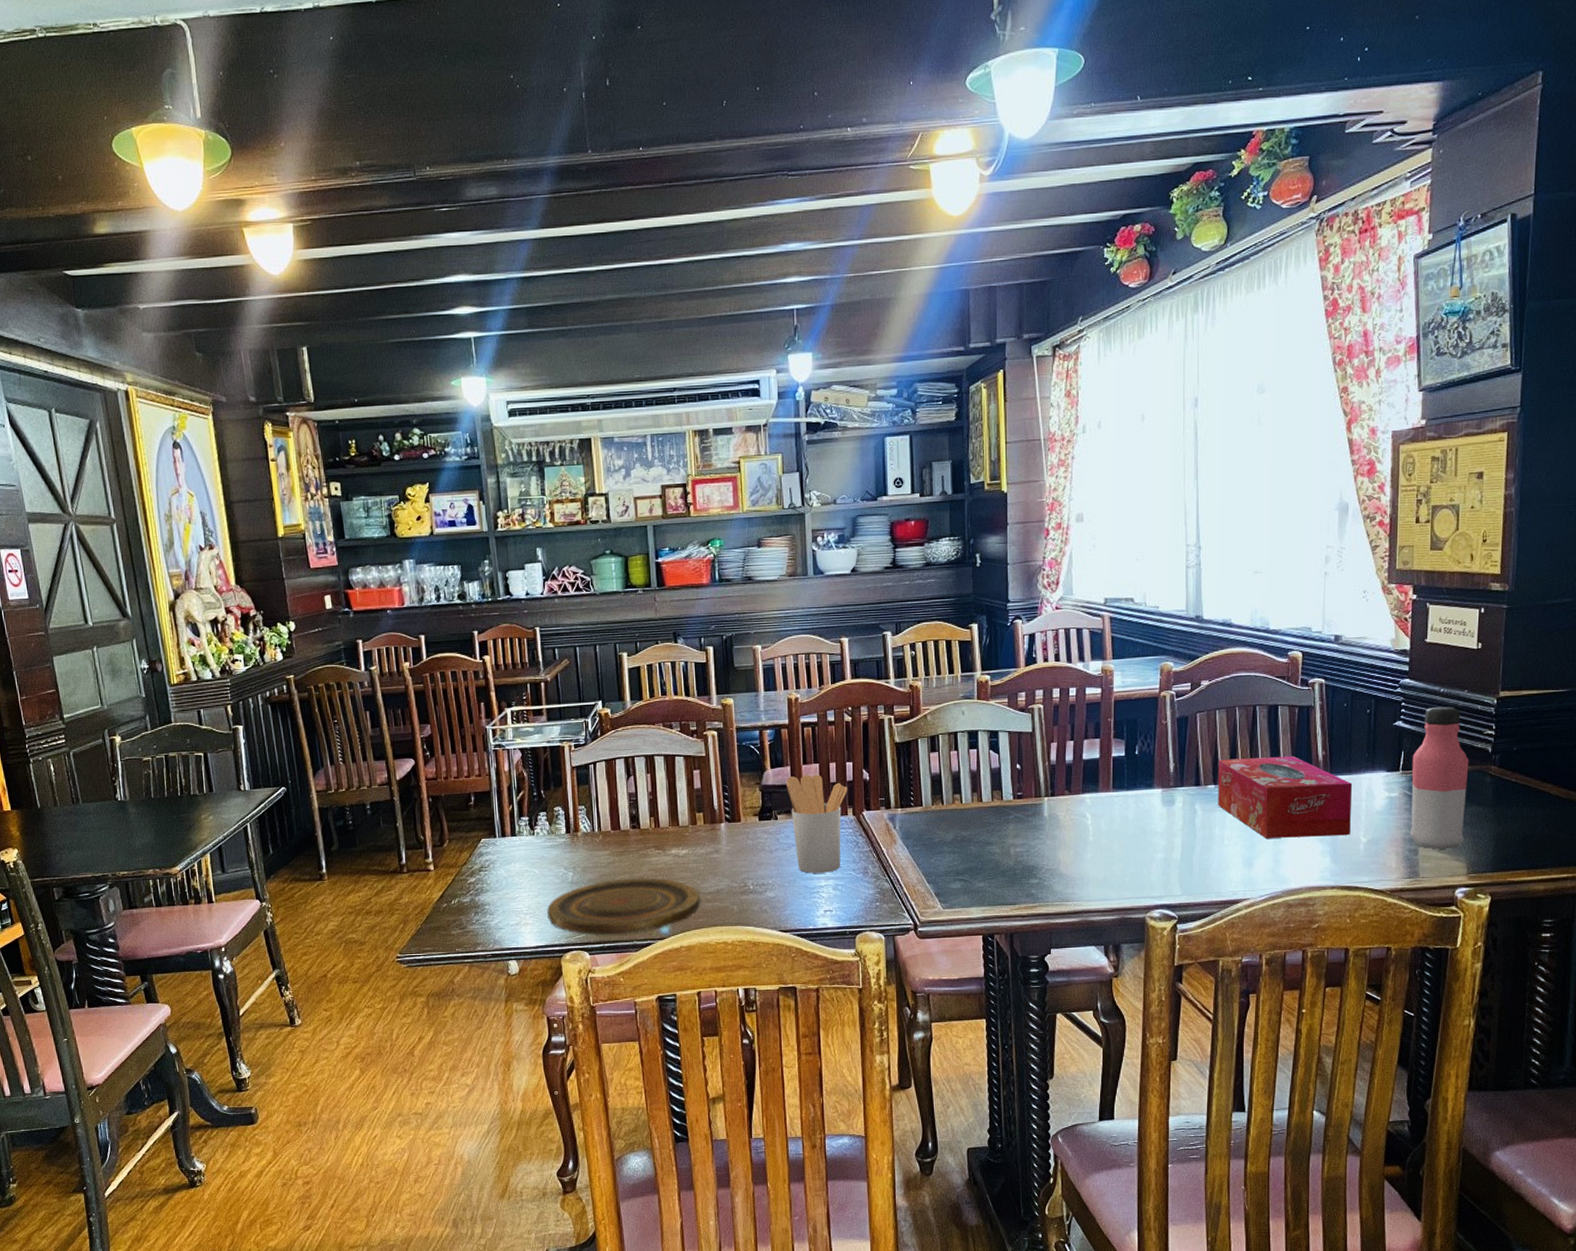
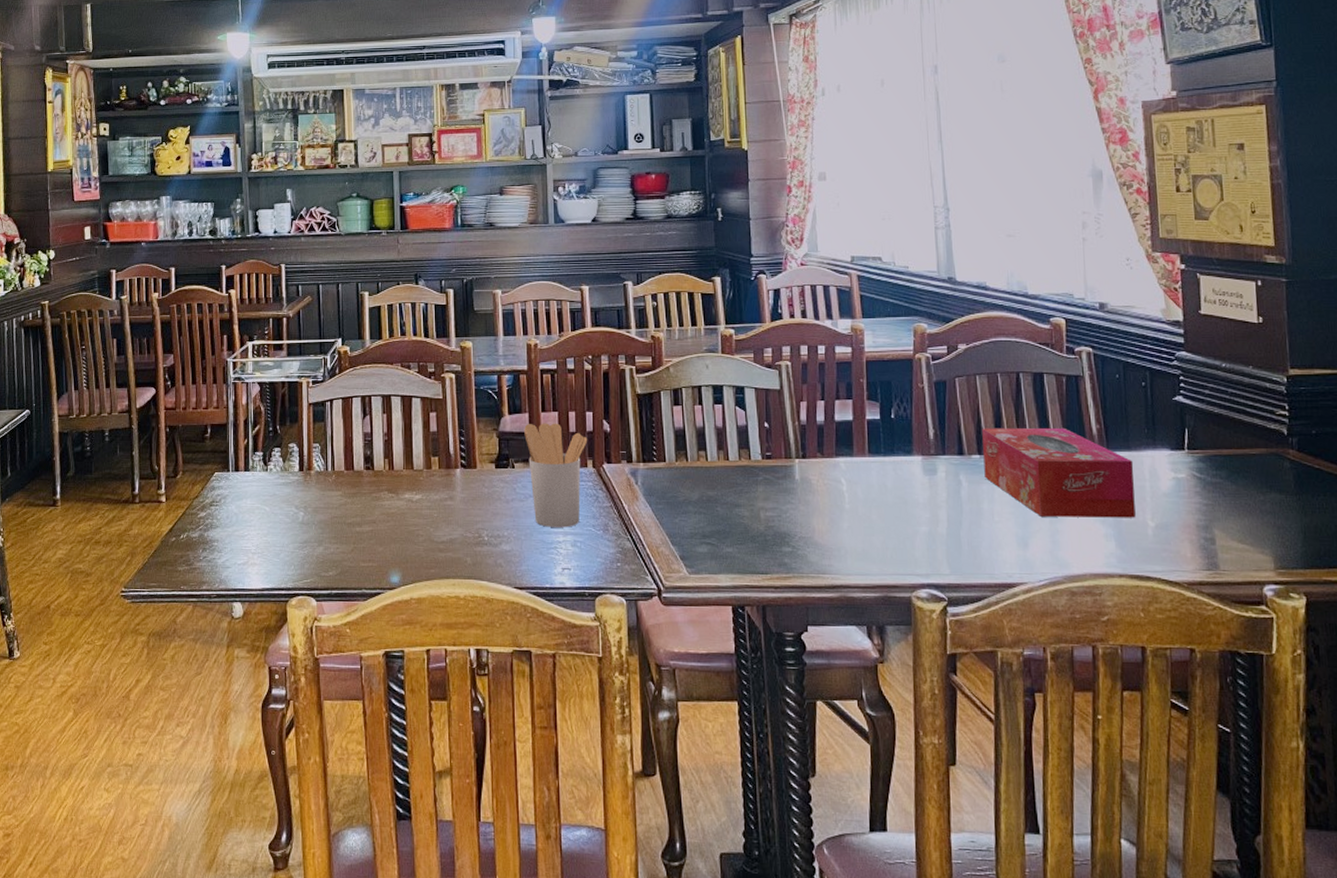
plate: present [547,878,701,935] -> none [276,522,433,581]
water bottle: present [1410,706,1469,849] -> none [1197,382,1267,540]

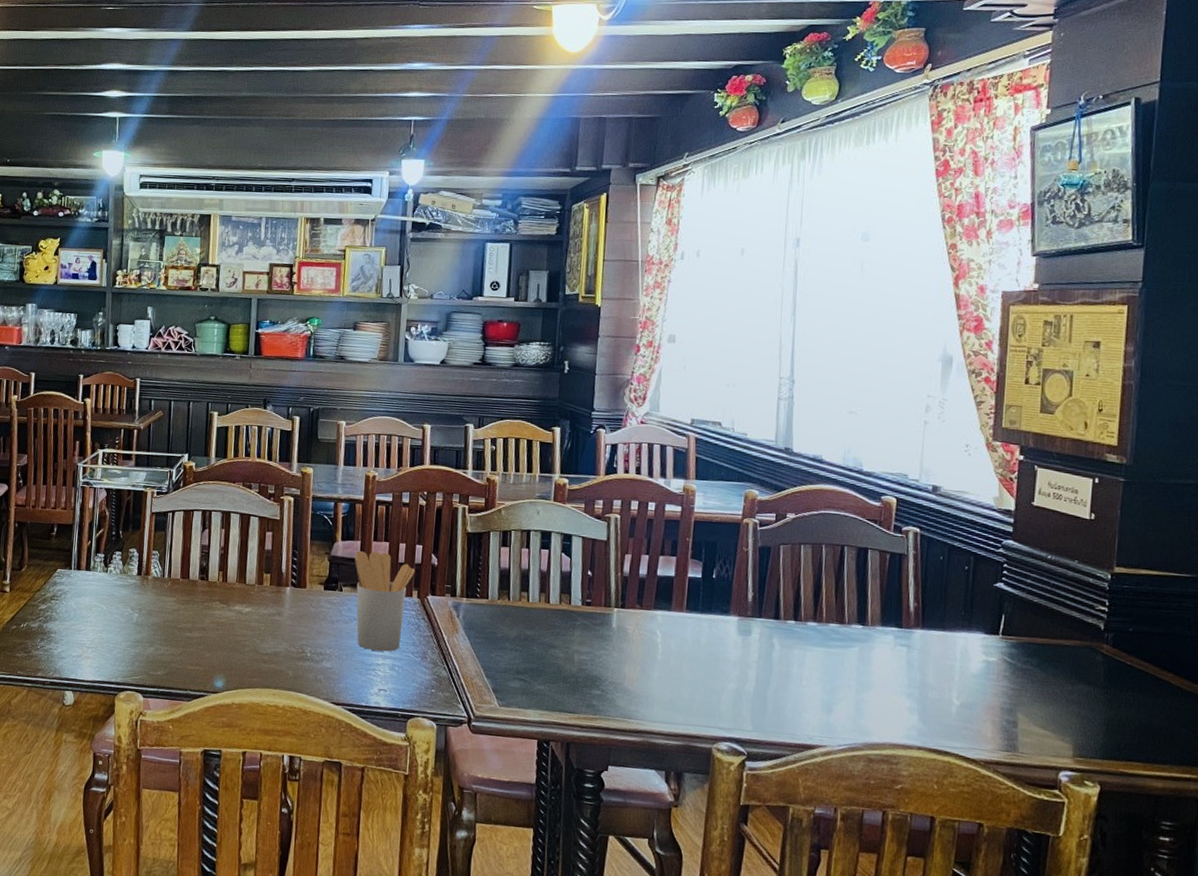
tissue box: present [982,427,1136,518] -> none [797,595,947,695]

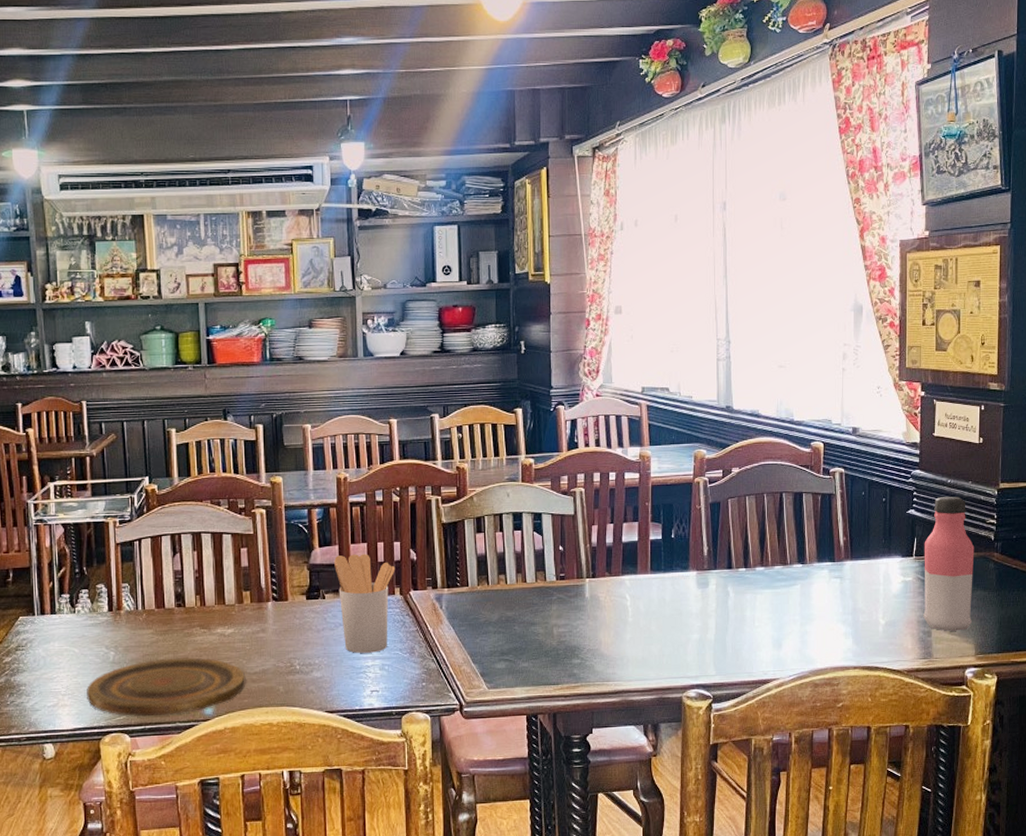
plate: none [108,627,258,683] -> present [87,657,246,717]
water bottle: none [1008,573,1078,727] -> present [923,496,975,631]

